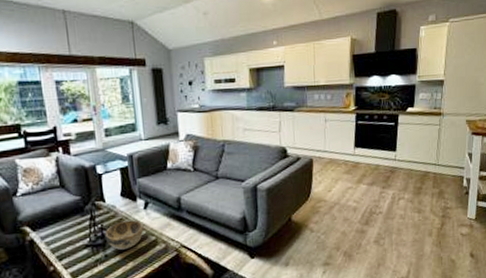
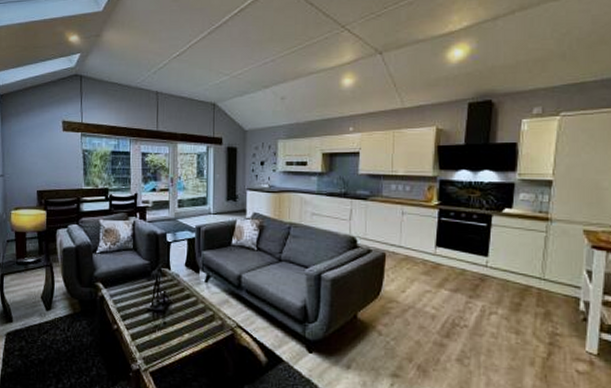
decorative bowl: present [105,220,144,250] -> none [166,291,203,320]

